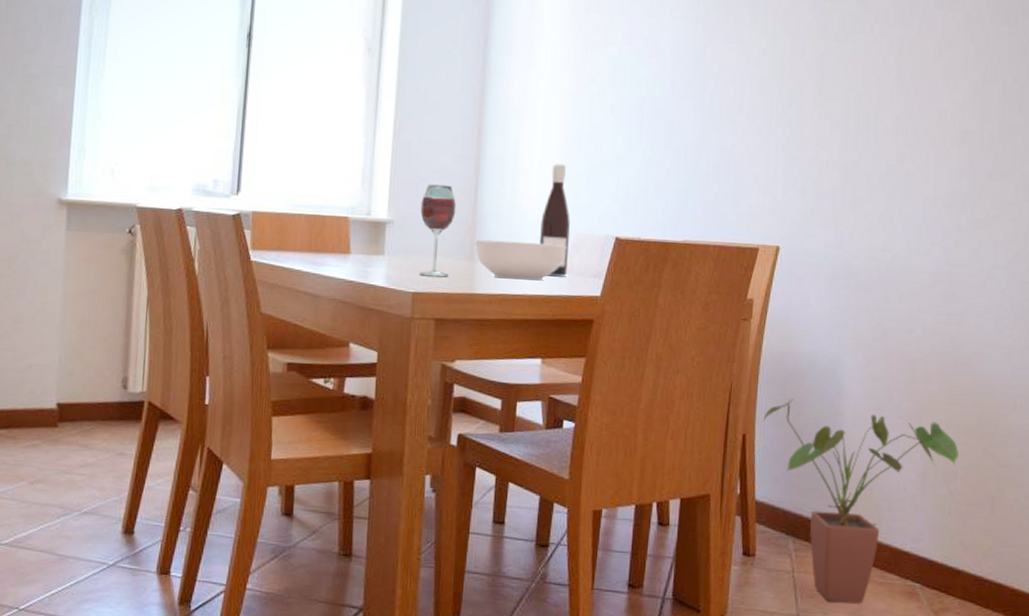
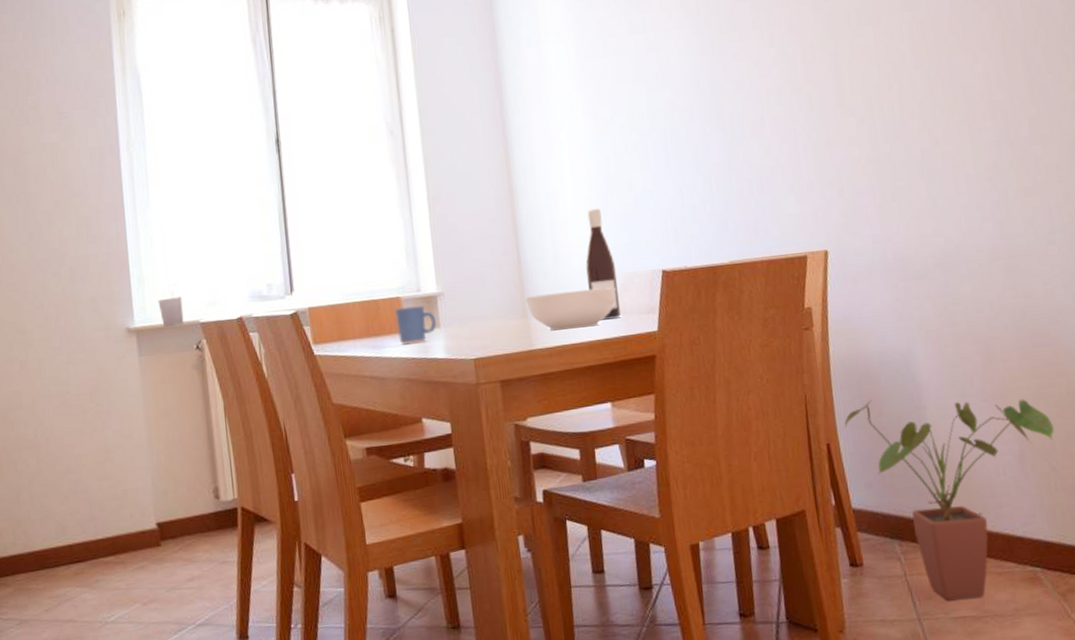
candle holder: none [95,175,122,206] -> present [158,296,184,328]
mug: none [340,228,381,266] -> present [394,305,437,344]
wineglass: present [419,184,456,278] -> none [466,249,506,342]

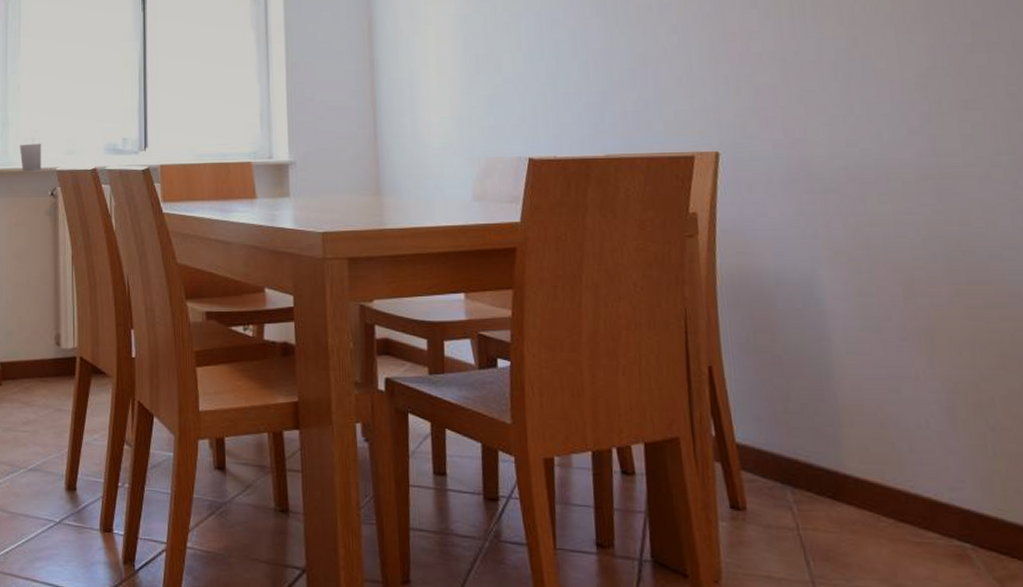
mug: present [394,305,437,344] -> none [244,173,286,210]
bowl: present [524,287,616,330] -> none [379,171,477,211]
bottle: present [585,208,621,319] -> none [446,88,481,204]
house plant: present [844,399,1054,600] -> none [730,322,994,568]

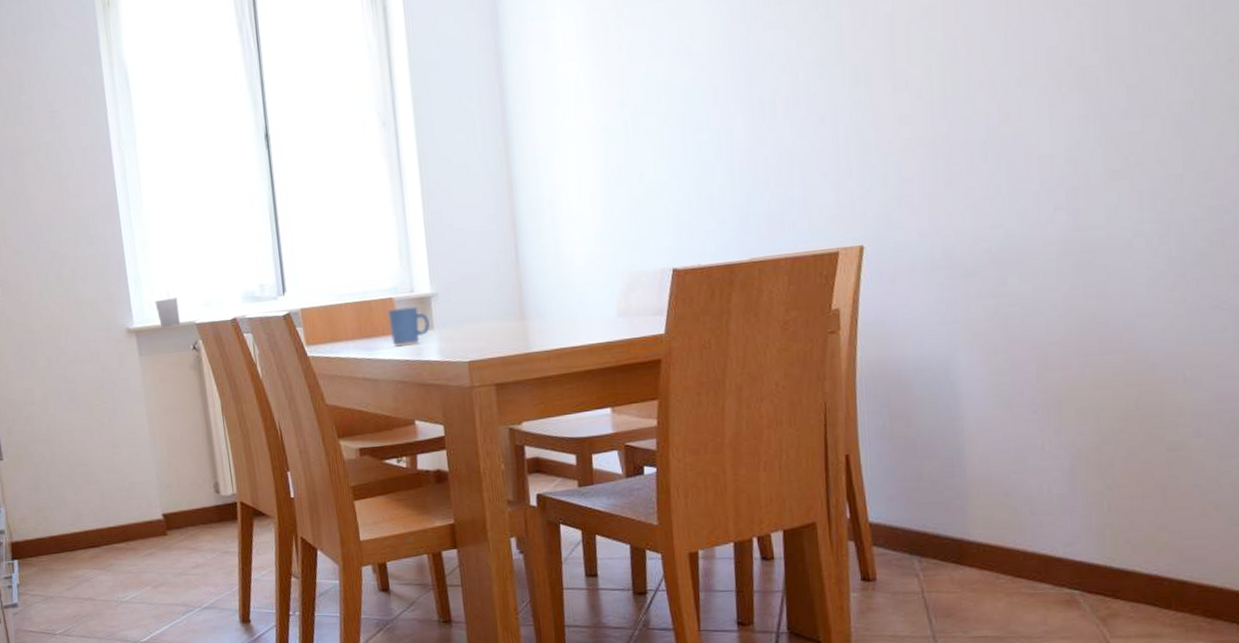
mug: none [244,173,286,210] -> present [387,306,430,346]

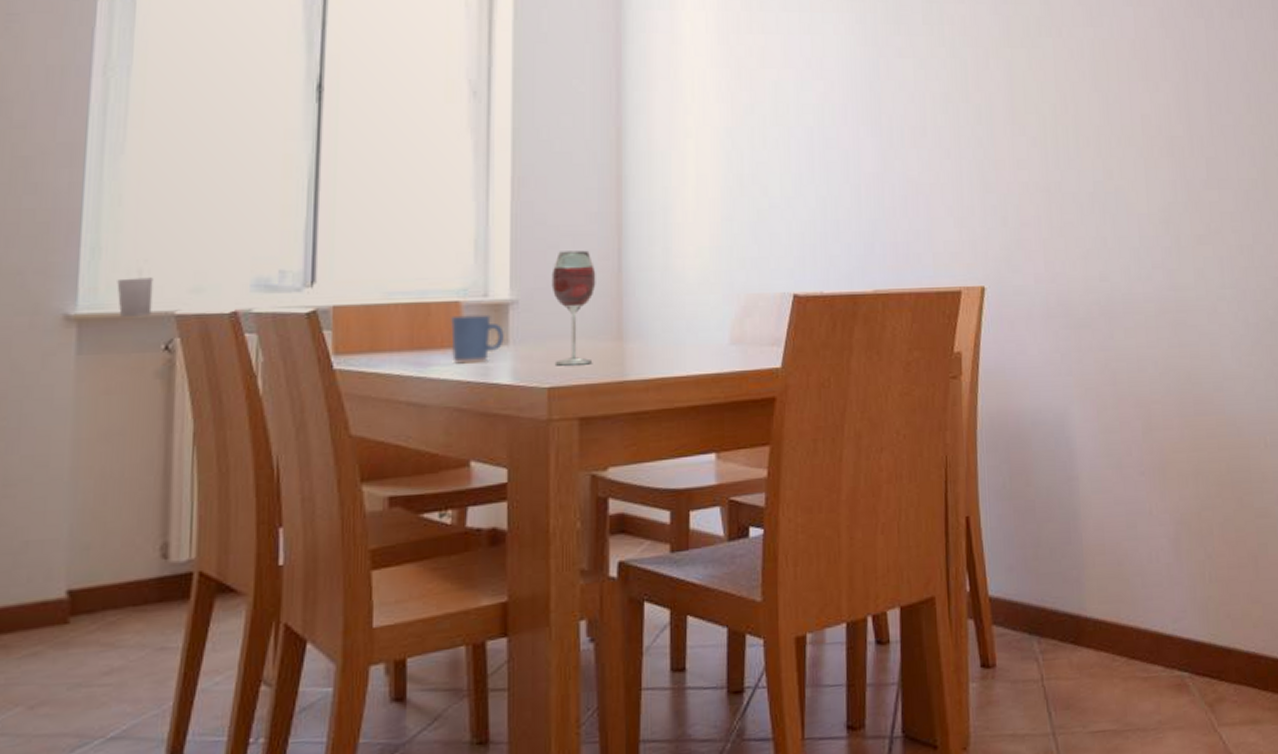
wineglass: none [462,247,502,344] -> present [551,250,596,366]

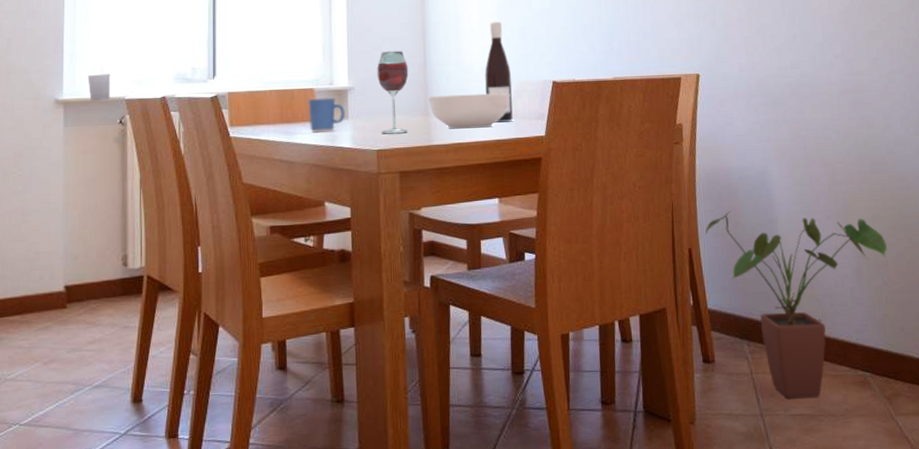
bowl: none [622,309,736,358] -> present [427,93,511,129]
bottle: none [702,212,738,348] -> present [485,21,513,121]
house plant: none [988,465,1212,710] -> present [705,210,887,399]

